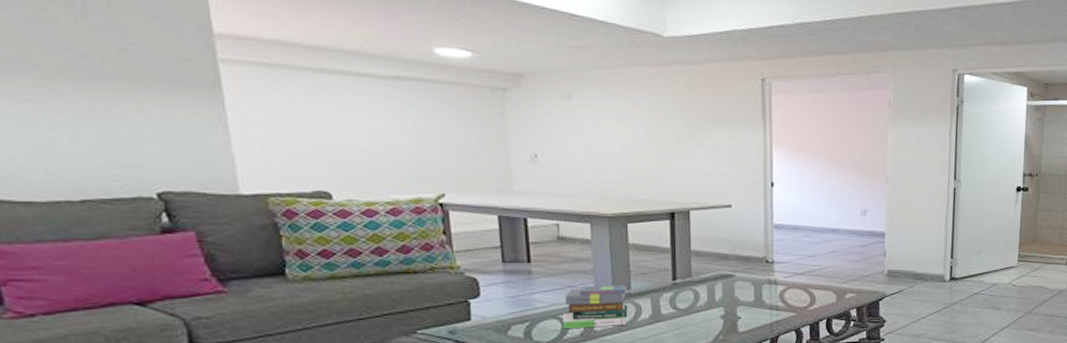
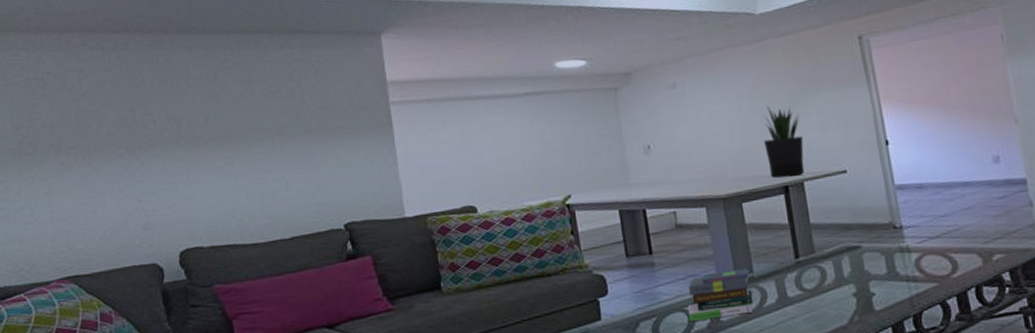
planter: none [656,132,694,205] -> present [764,105,805,179]

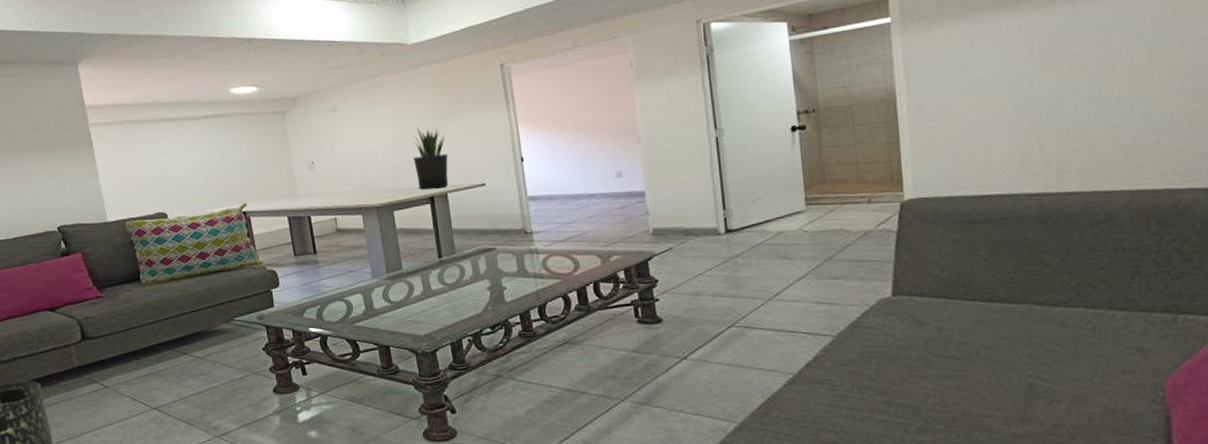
books: present [687,268,754,322] -> none [346,265,402,310]

